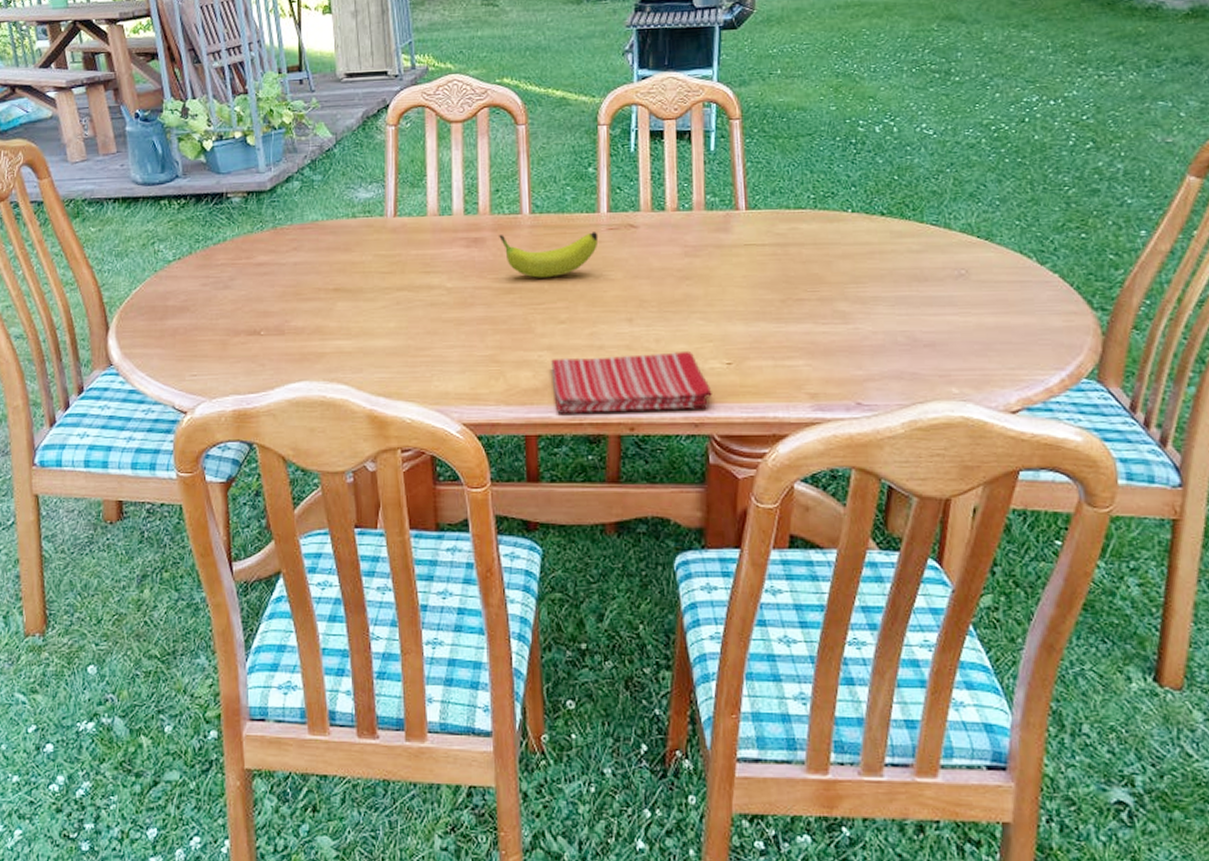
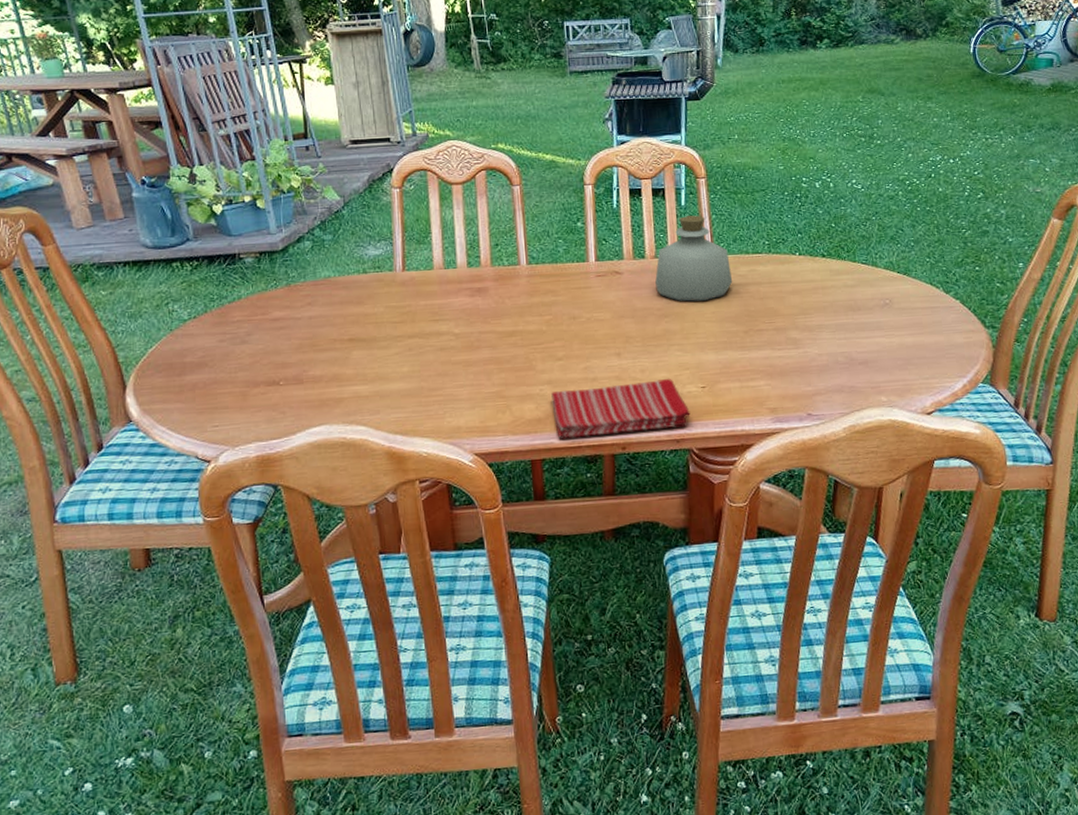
fruit: present [499,232,599,278] -> none [500,279,589,322]
bottle: none [676,161,769,263] -> present [655,215,733,302]

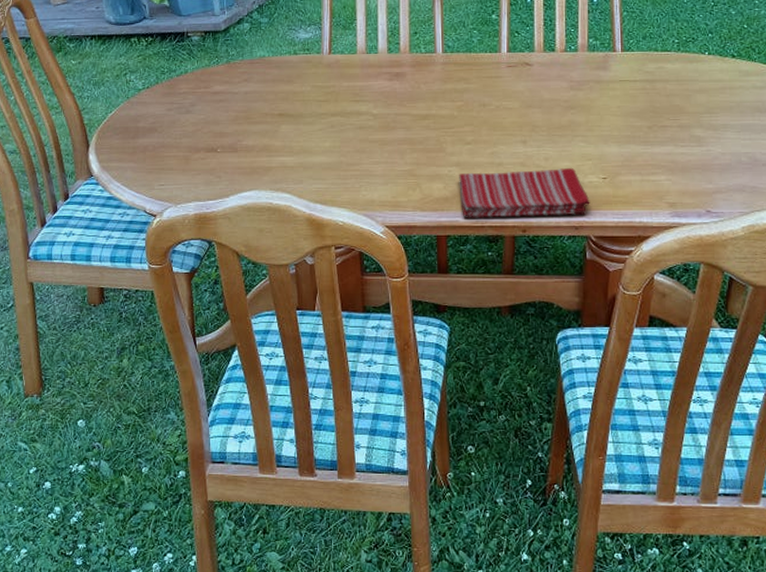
bottle: present [655,215,733,302] -> none [564,11,640,96]

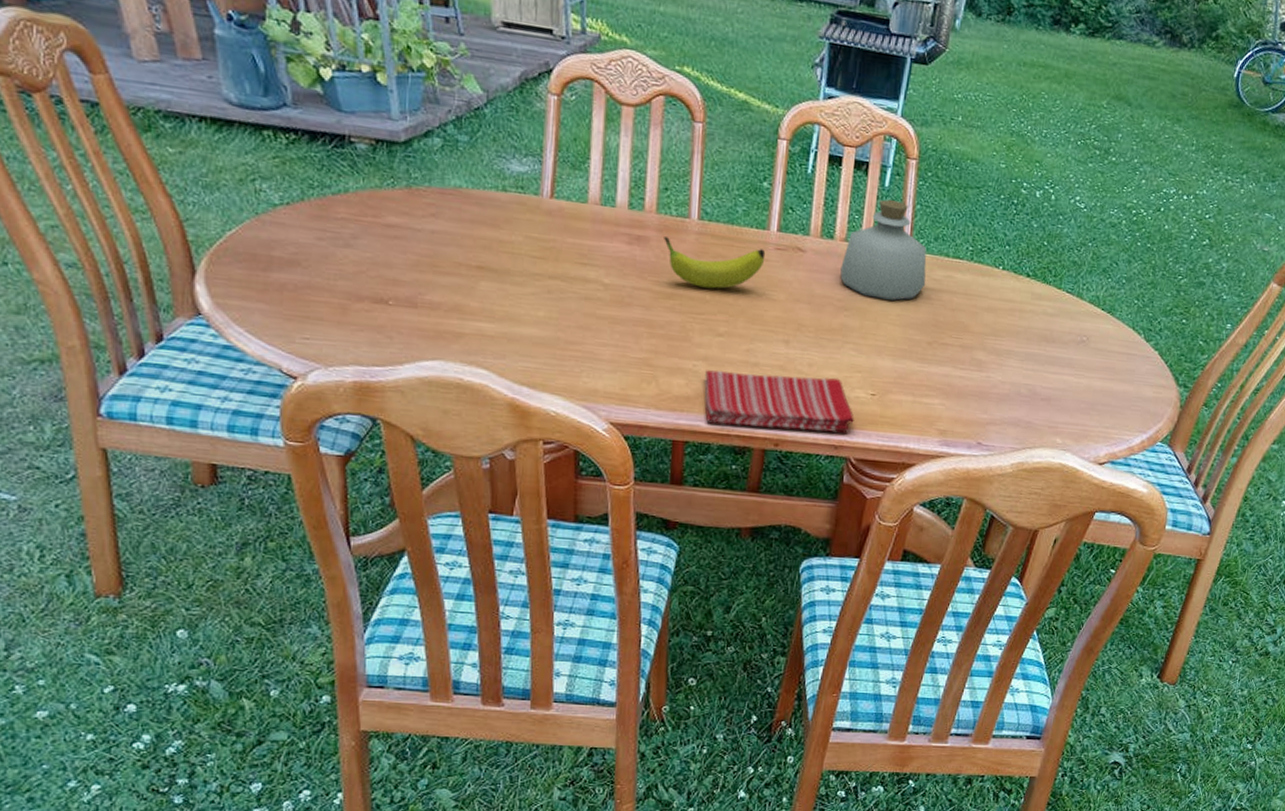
fruit: none [417,68,500,107] -> present [664,237,766,289]
bottle: none [564,11,640,96] -> present [840,199,927,301]

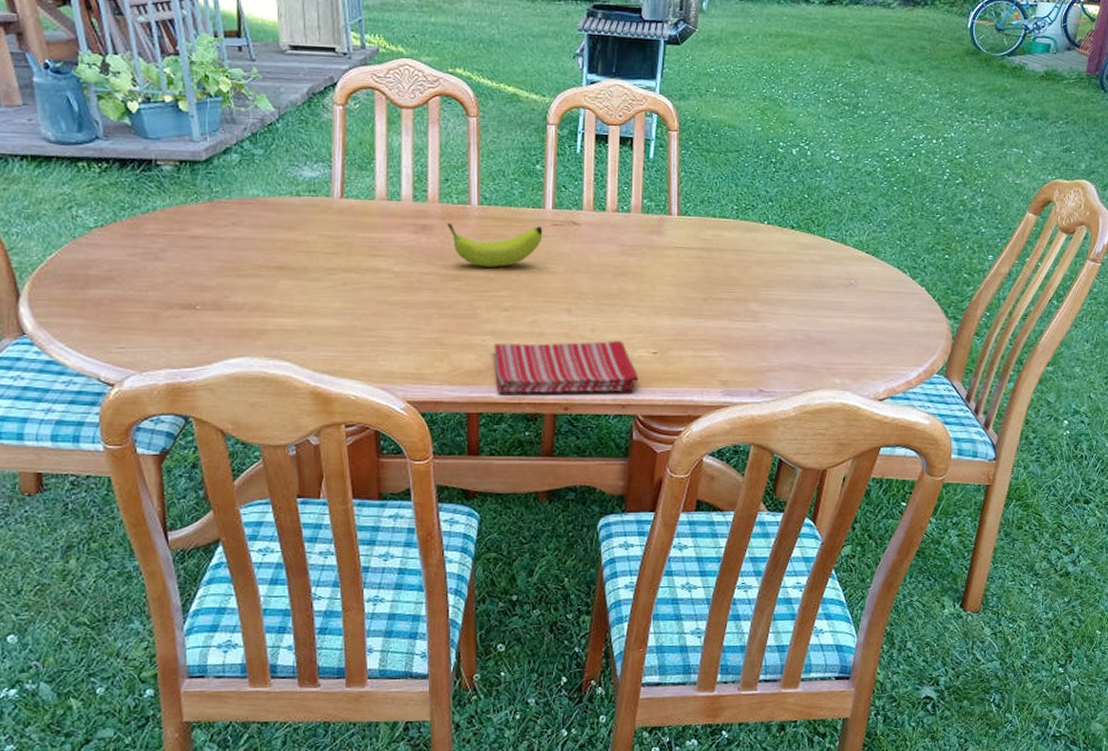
bottle: present [840,199,927,301] -> none [615,169,696,264]

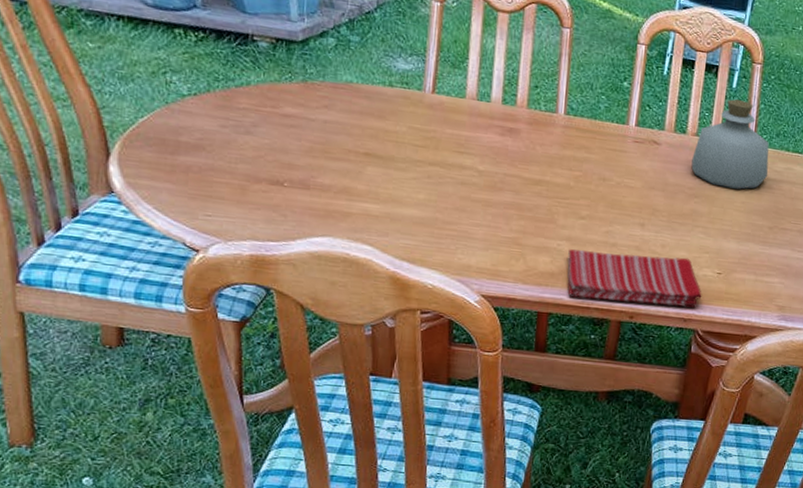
fruit: present [447,223,543,267] -> none [533,129,625,177]
bottle: none [615,169,696,264] -> present [691,99,769,190]

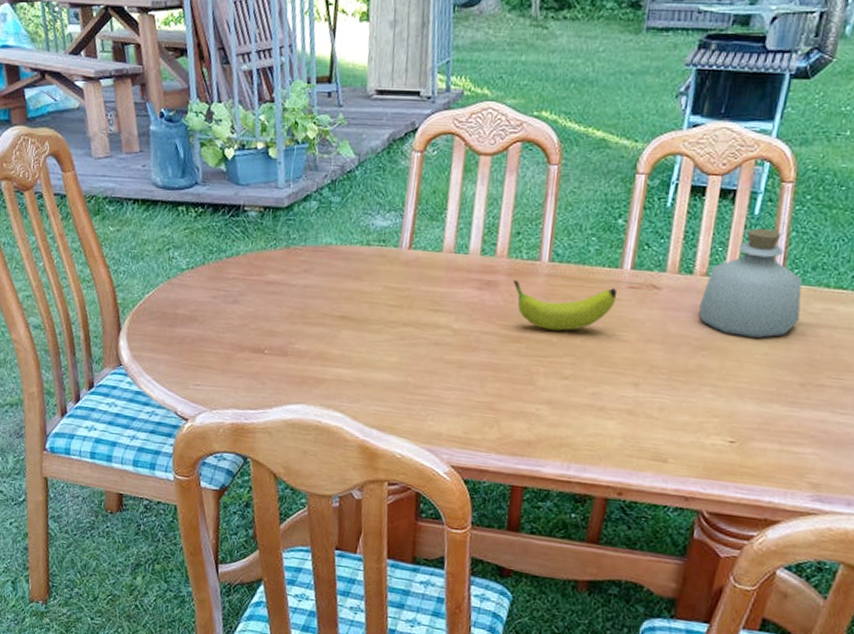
fruit: none [533,129,625,177] -> present [513,280,618,331]
dish towel: present [567,249,702,308] -> none [545,414,709,484]

